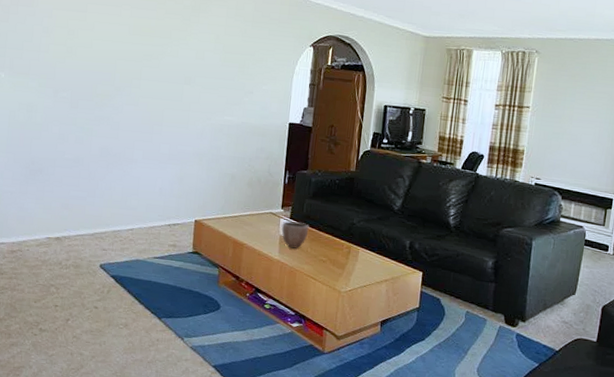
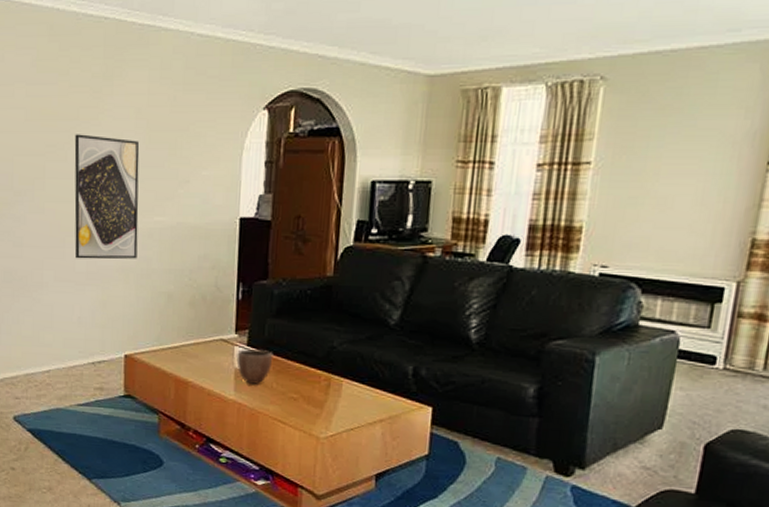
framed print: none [160,49,217,147] -> present [74,134,140,260]

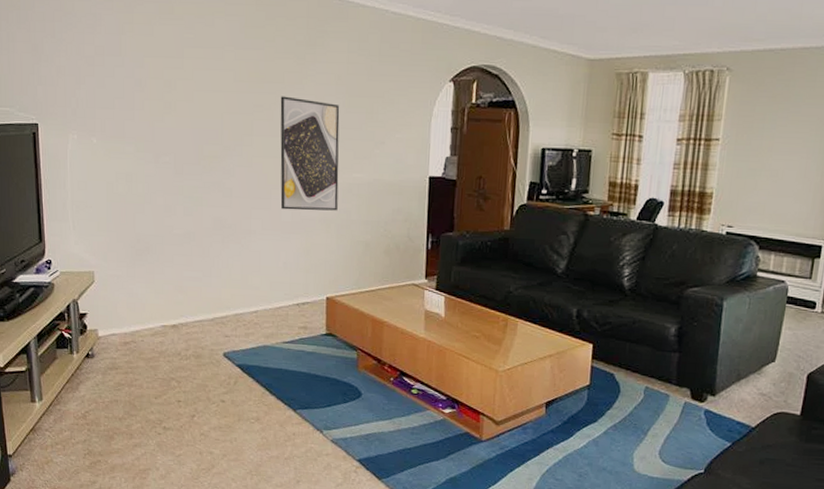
decorative bowl: present [236,349,273,384] -> none [426,293,458,324]

